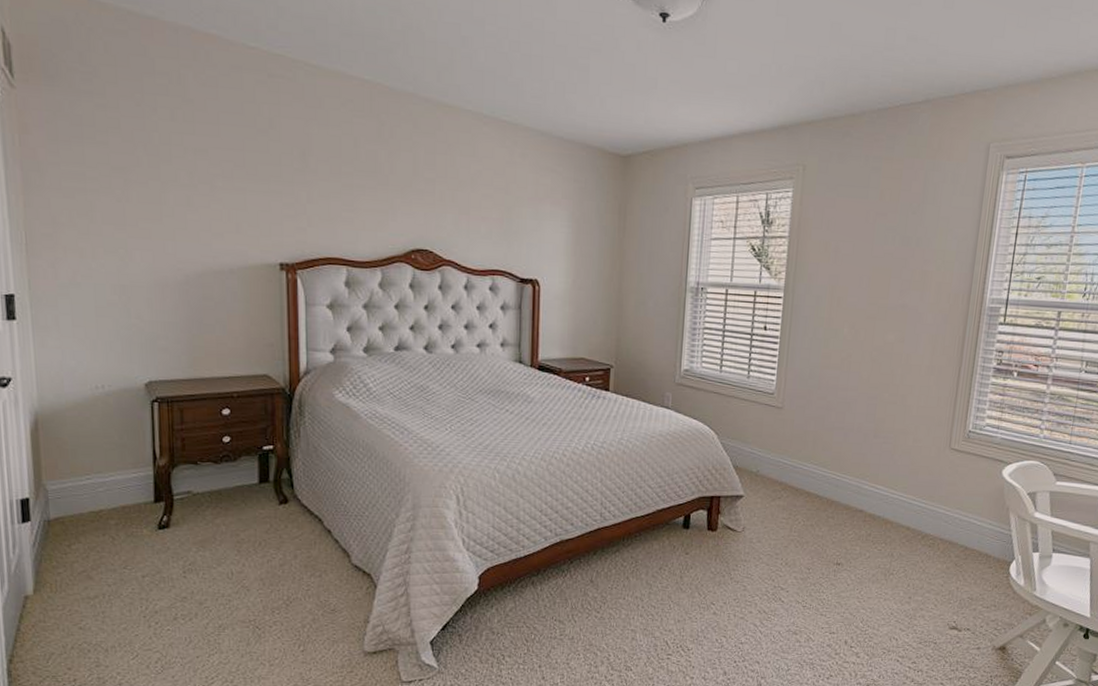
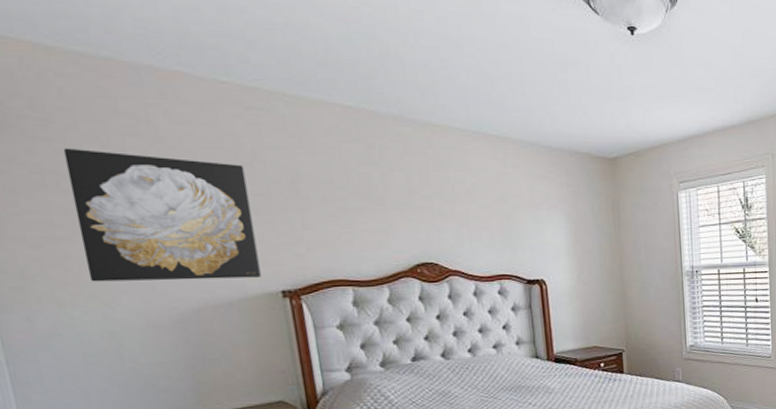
wall art: none [102,102,263,247] -> present [63,147,262,282]

